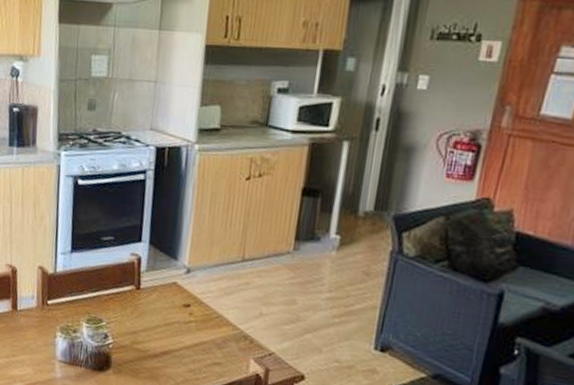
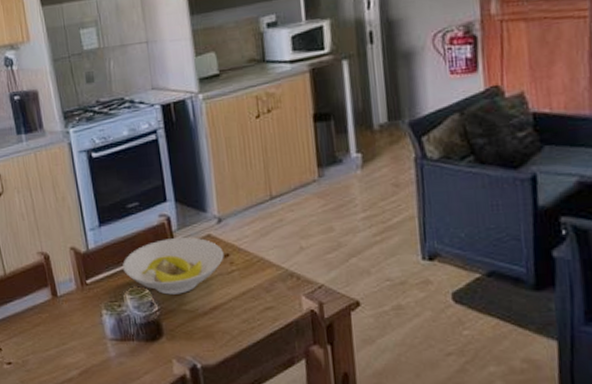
bowl: none [85,277,186,333] -> present [123,237,224,295]

